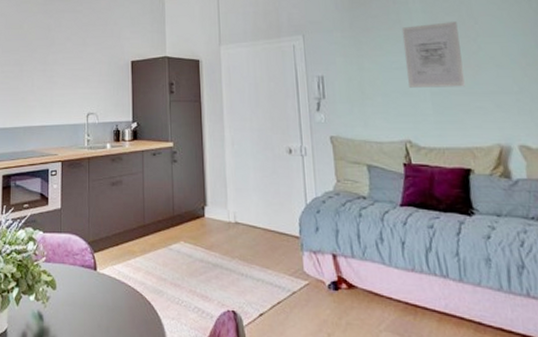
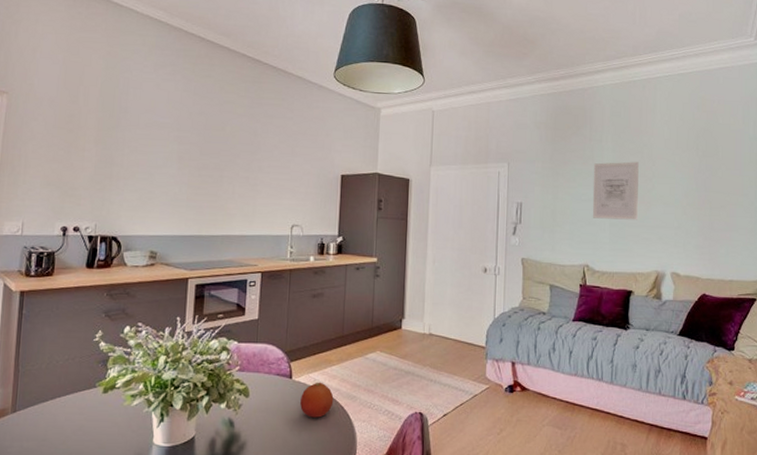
fruit: none [106,274,140,314] -> present [300,382,334,418]

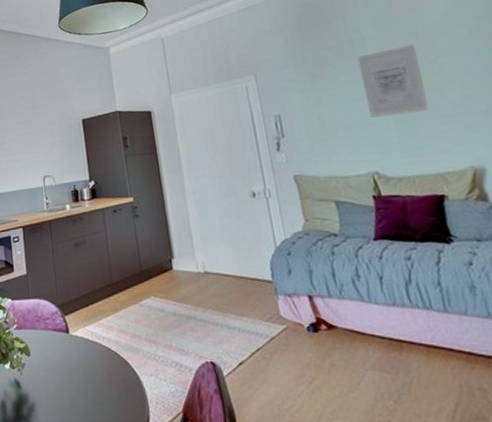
fruit: present [300,382,334,418] -> none [81,334,116,374]

